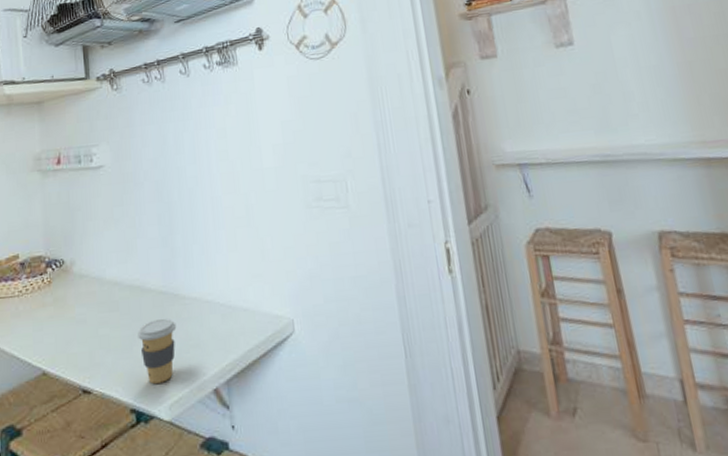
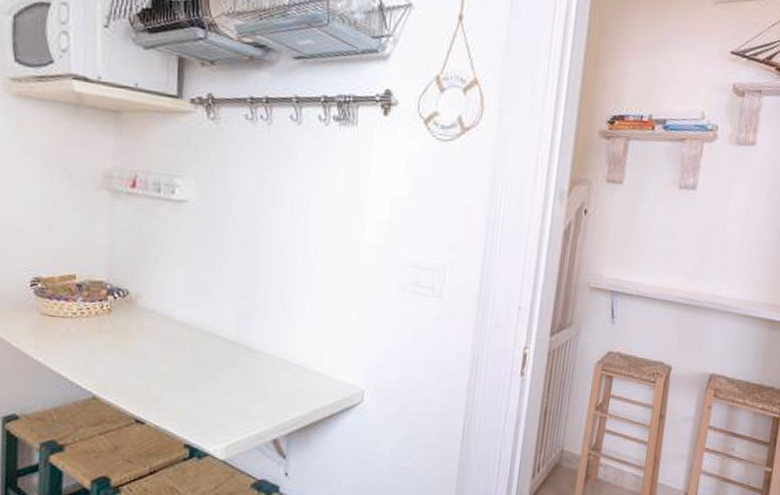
coffee cup: present [137,318,177,384] -> none [202,366,245,426]

